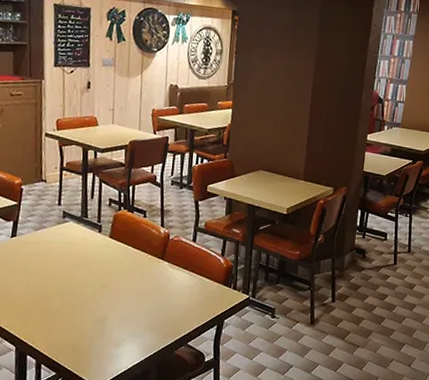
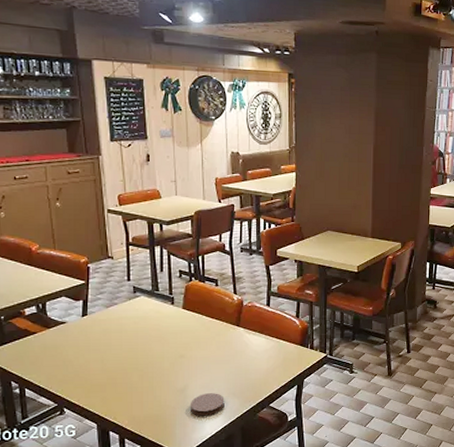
coaster: none [108,325,143,349] -> present [191,393,225,416]

